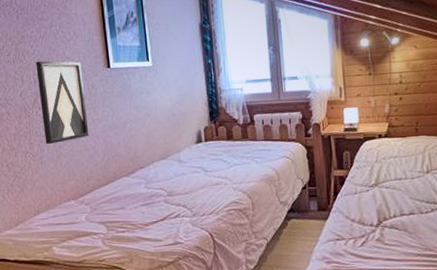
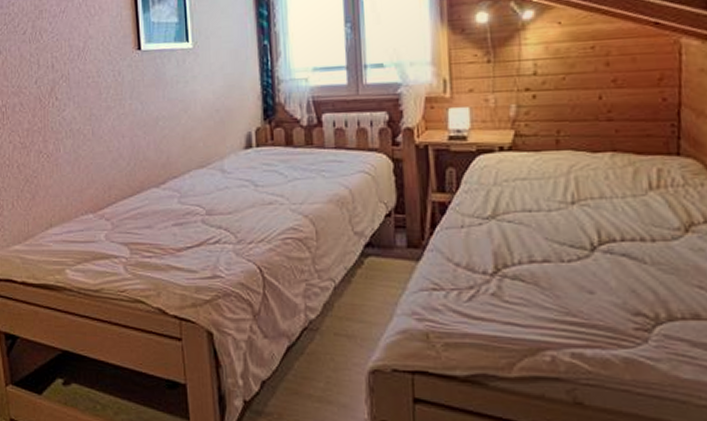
wall art: present [36,61,89,145] -> none [54,41,113,144]

